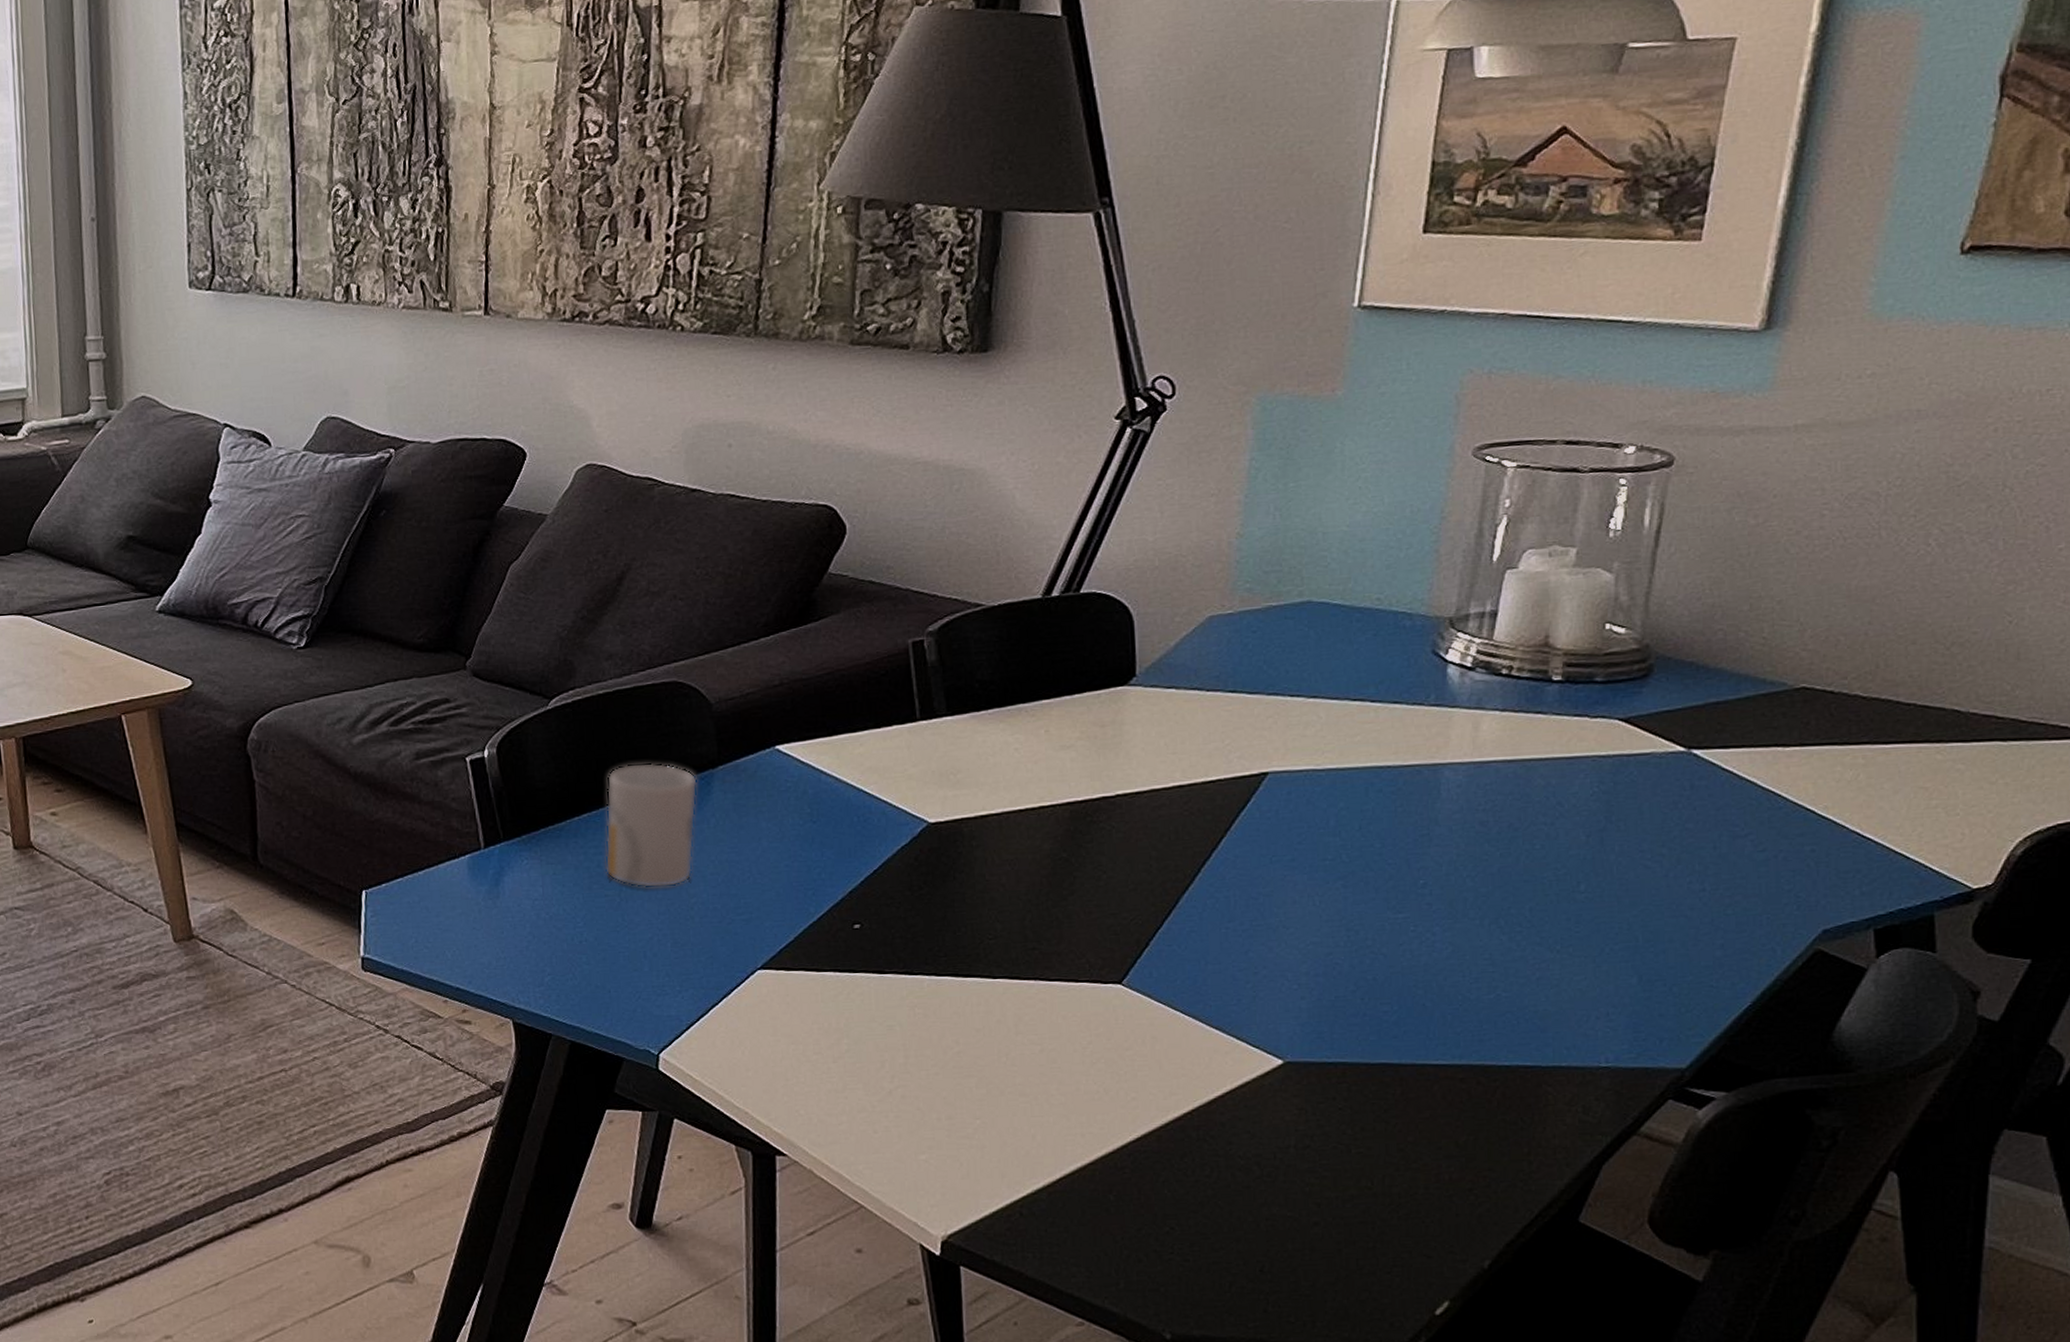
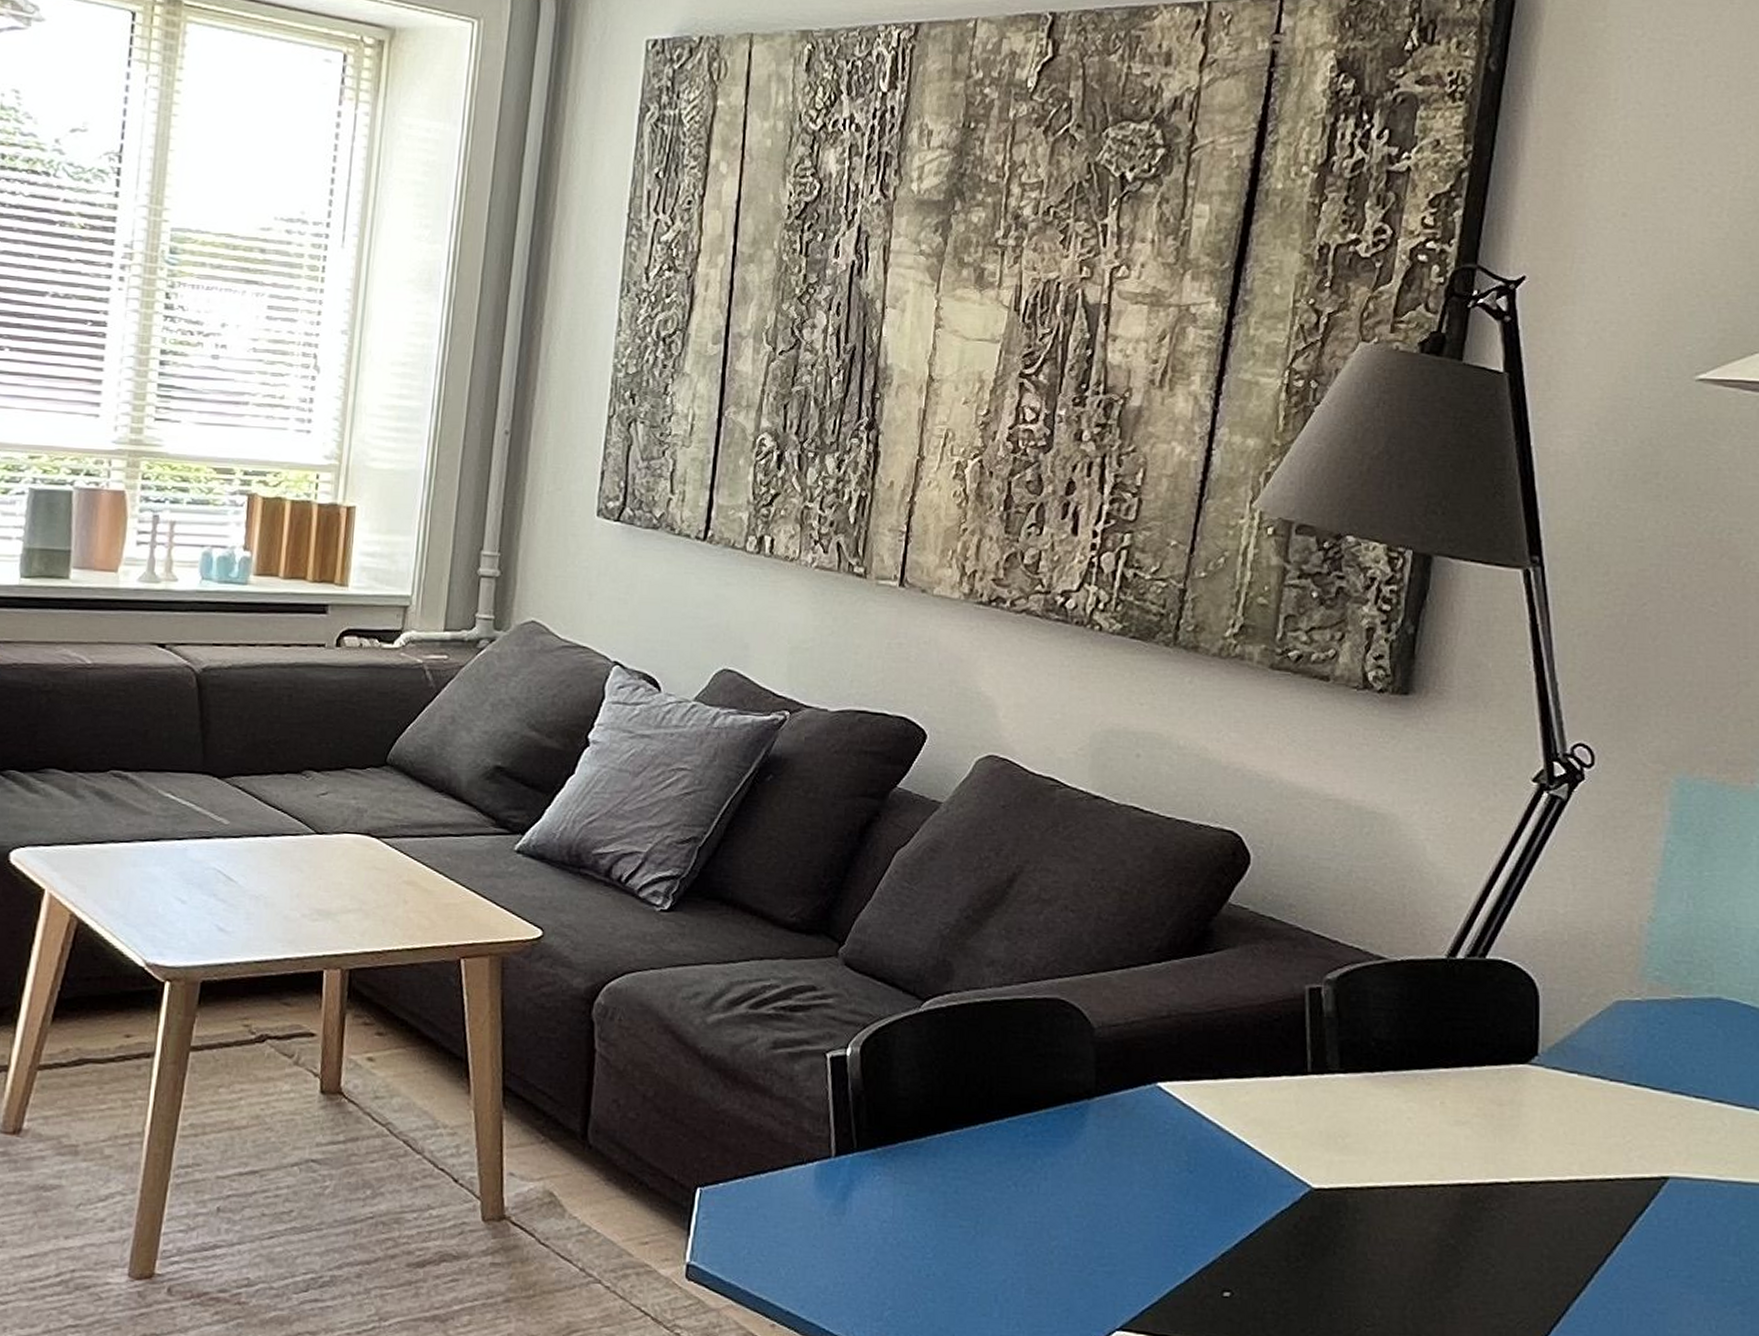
mug: present [605,762,698,889] -> none [963,1082,1072,1226]

